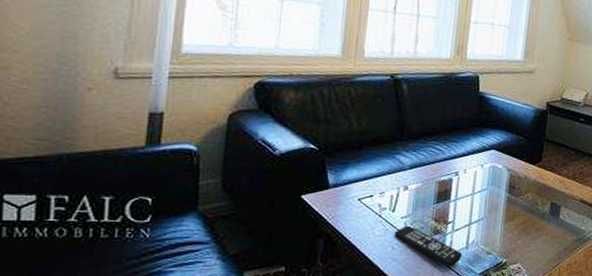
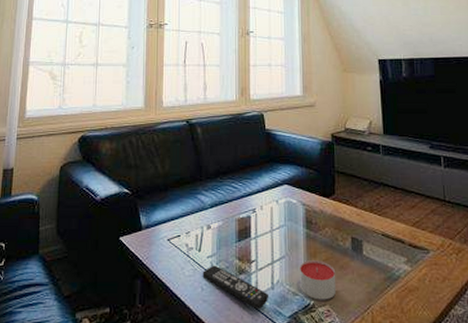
candle: none [495,223,531,259] -> present [300,260,337,300]

